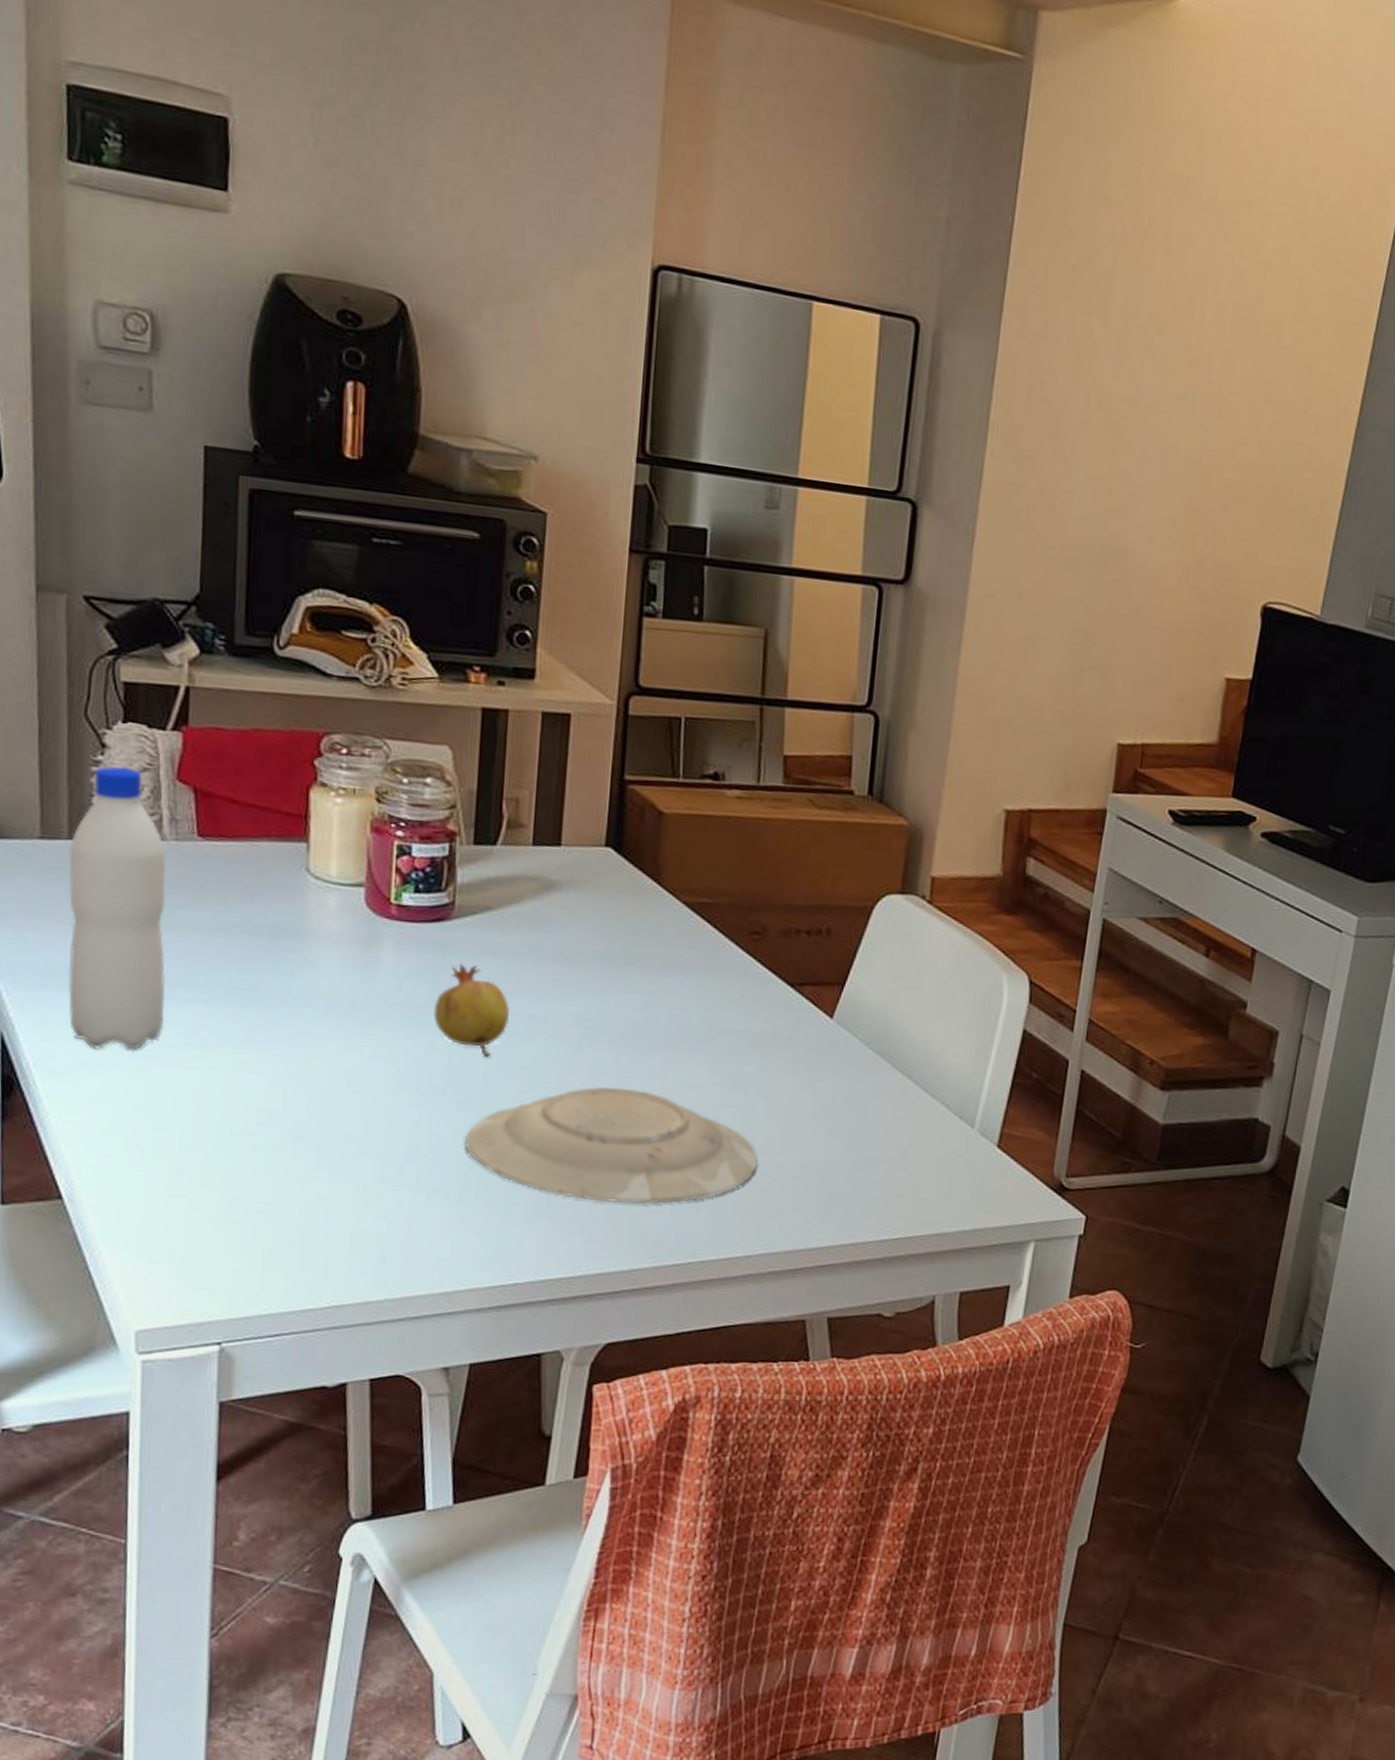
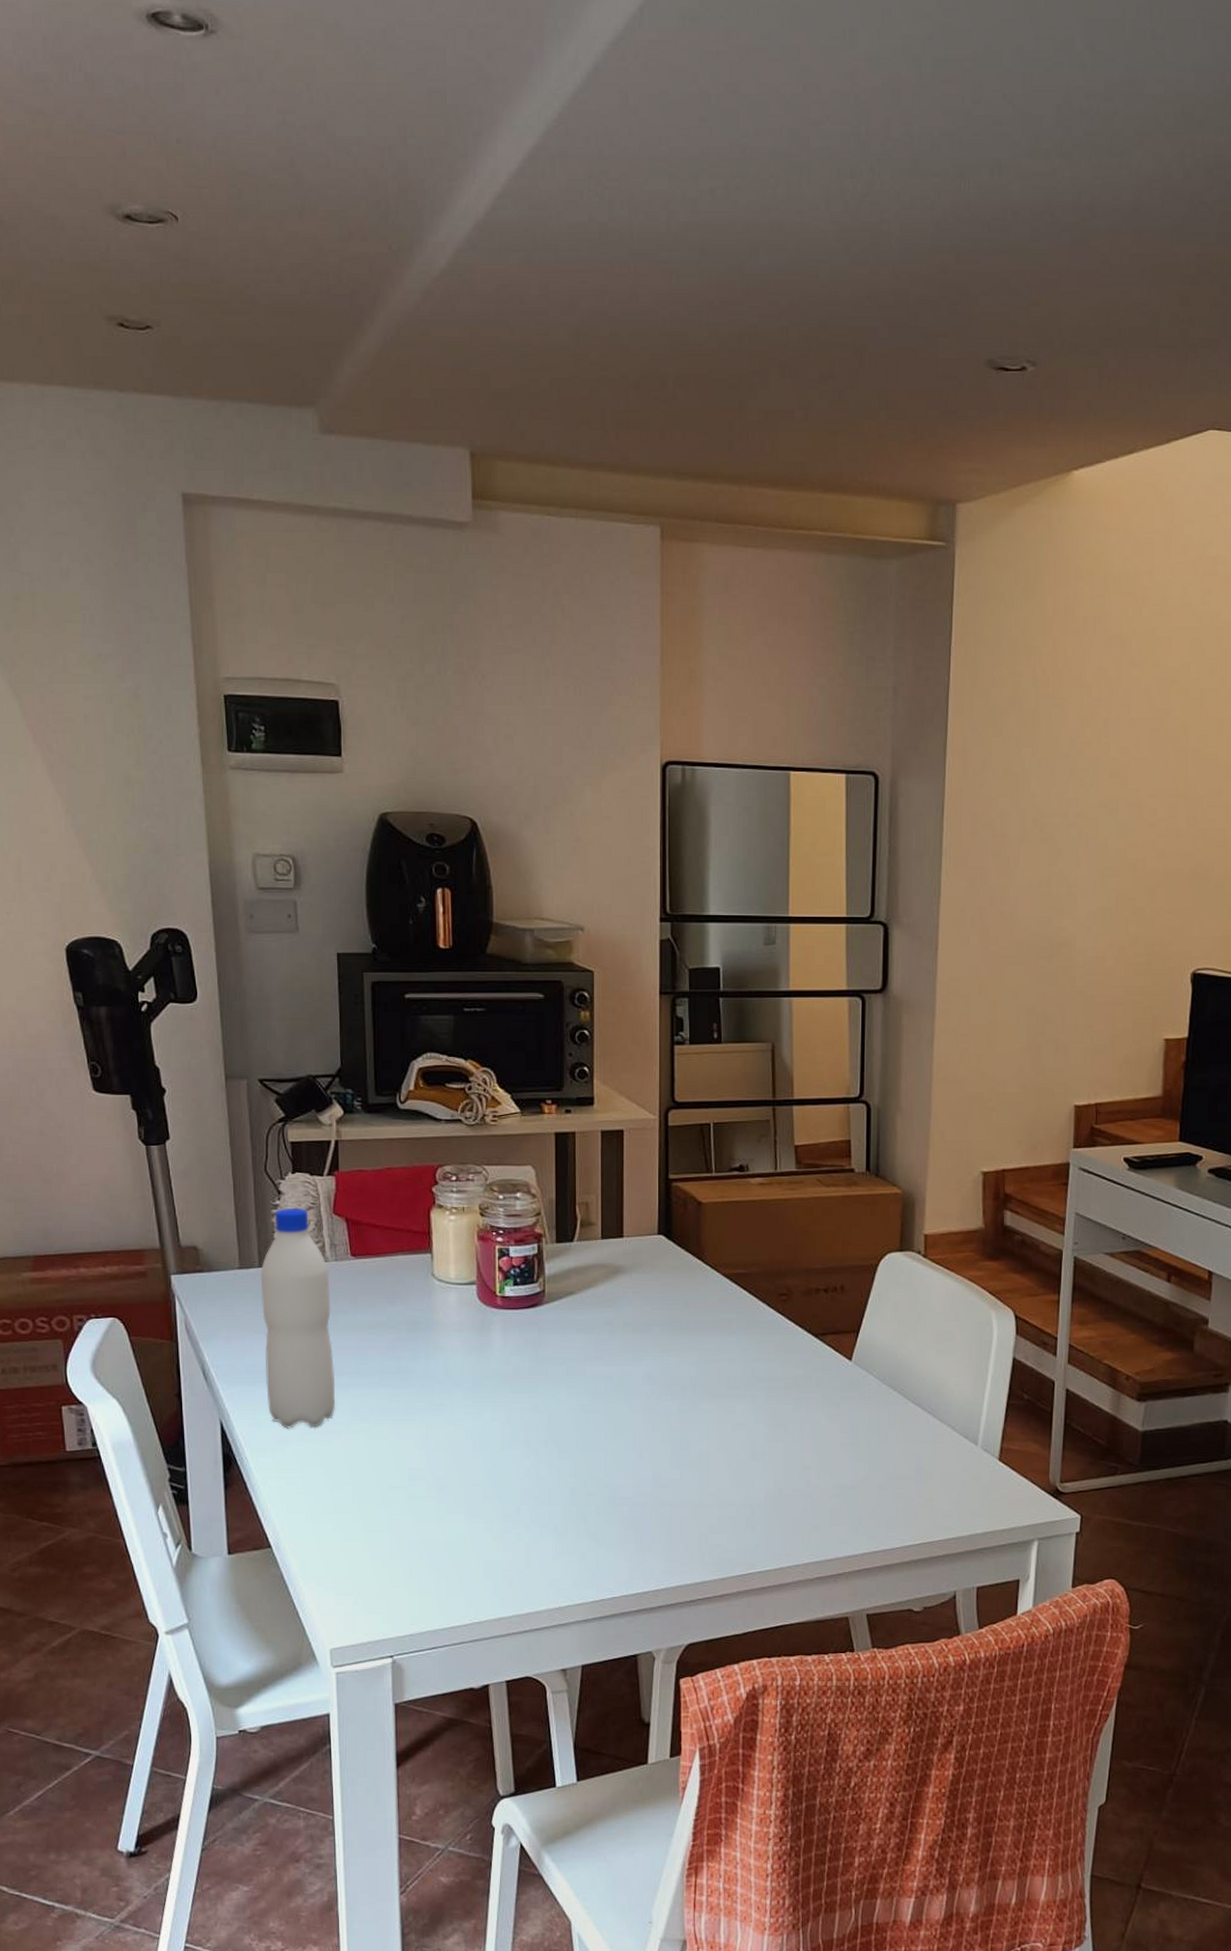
fruit: present [433,963,509,1058] -> none [535,1339,592,1414]
plate: present [464,1087,757,1205] -> none [565,1431,799,1527]

